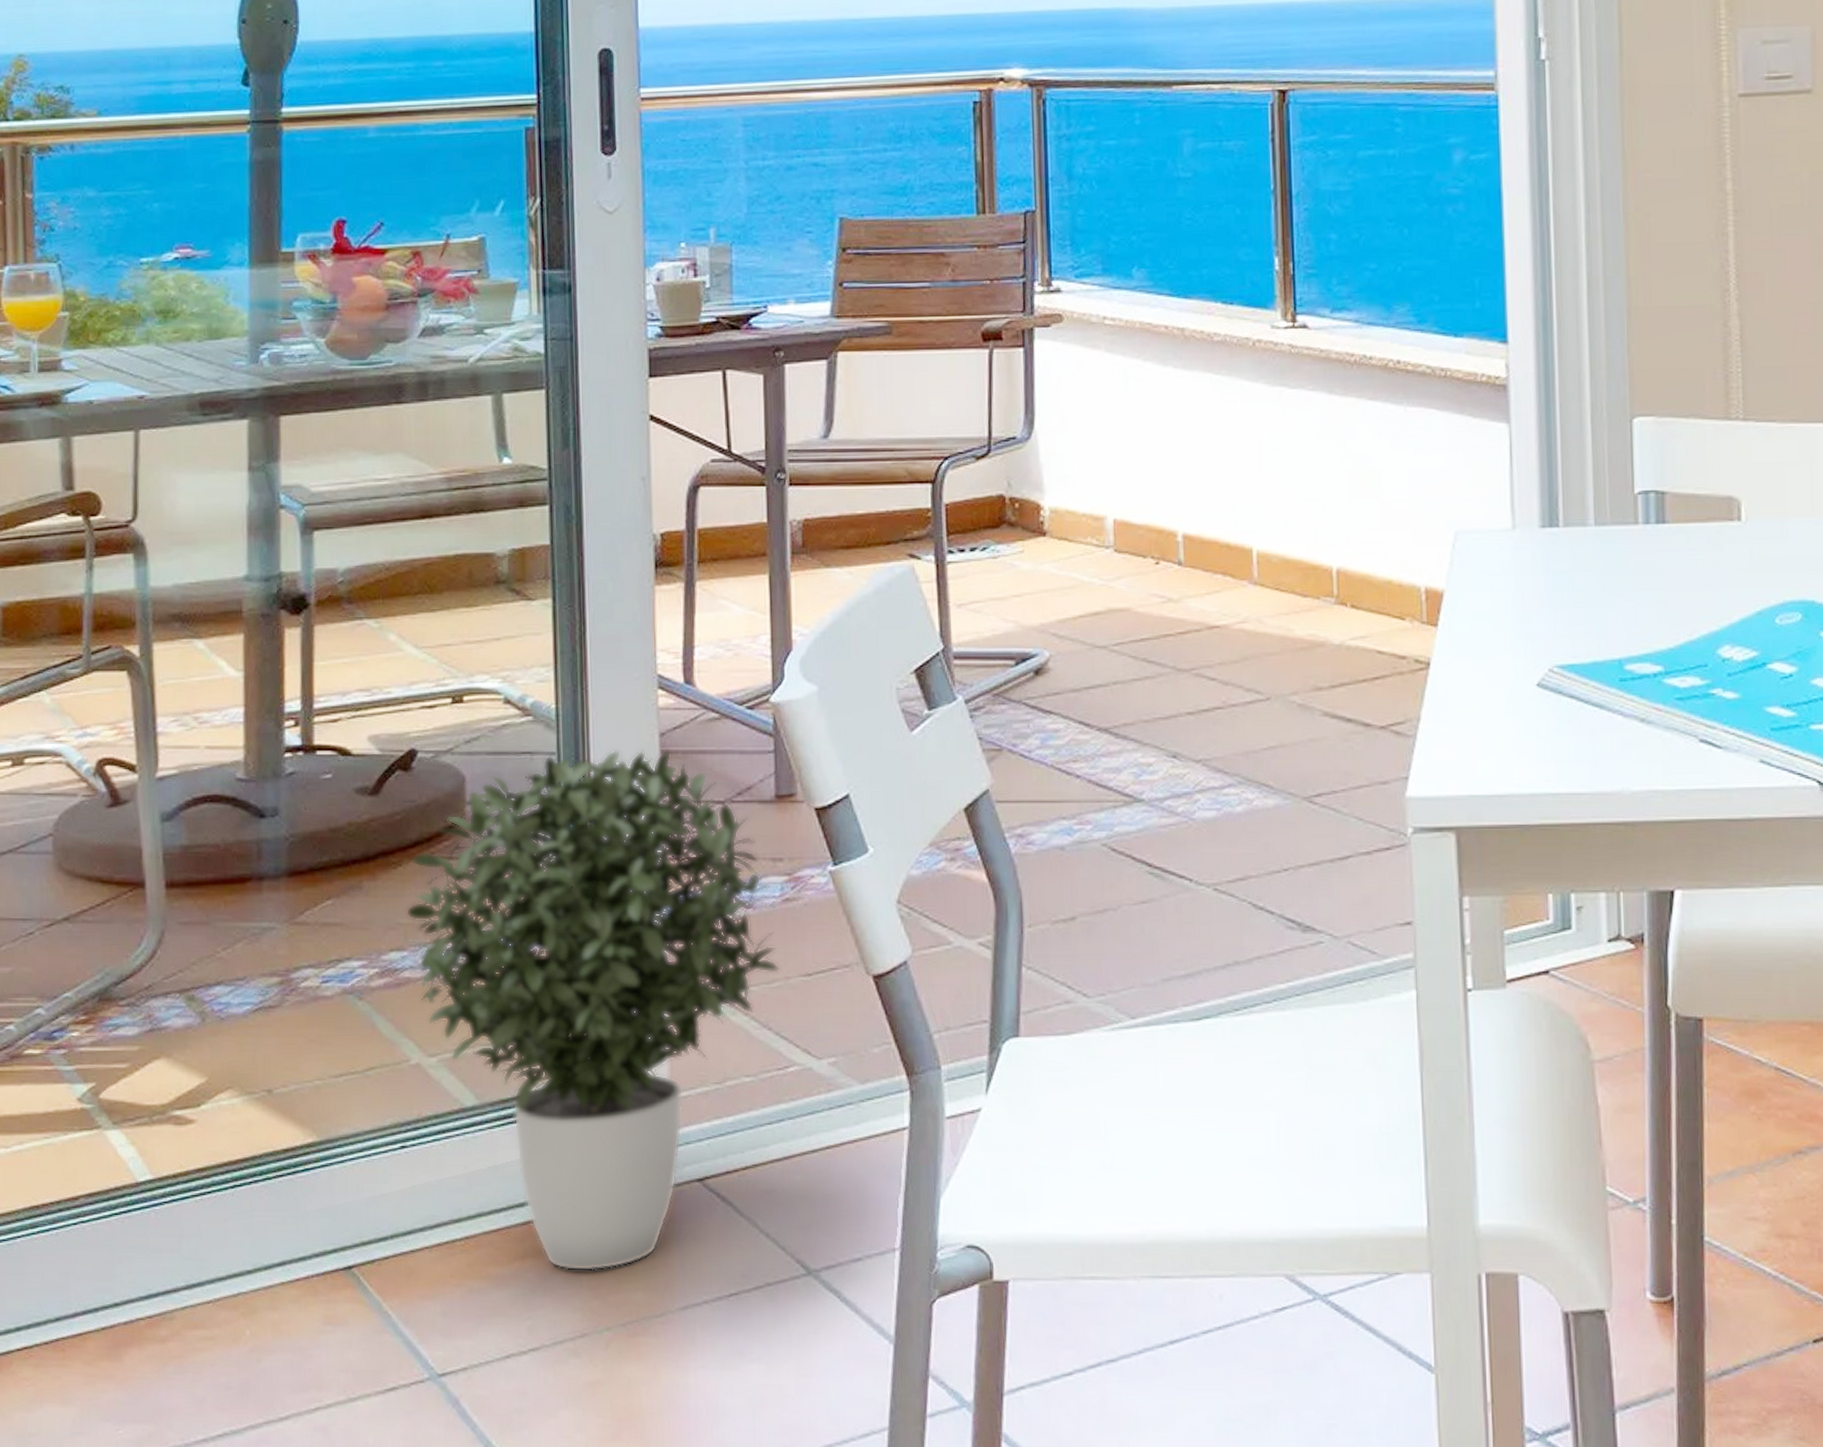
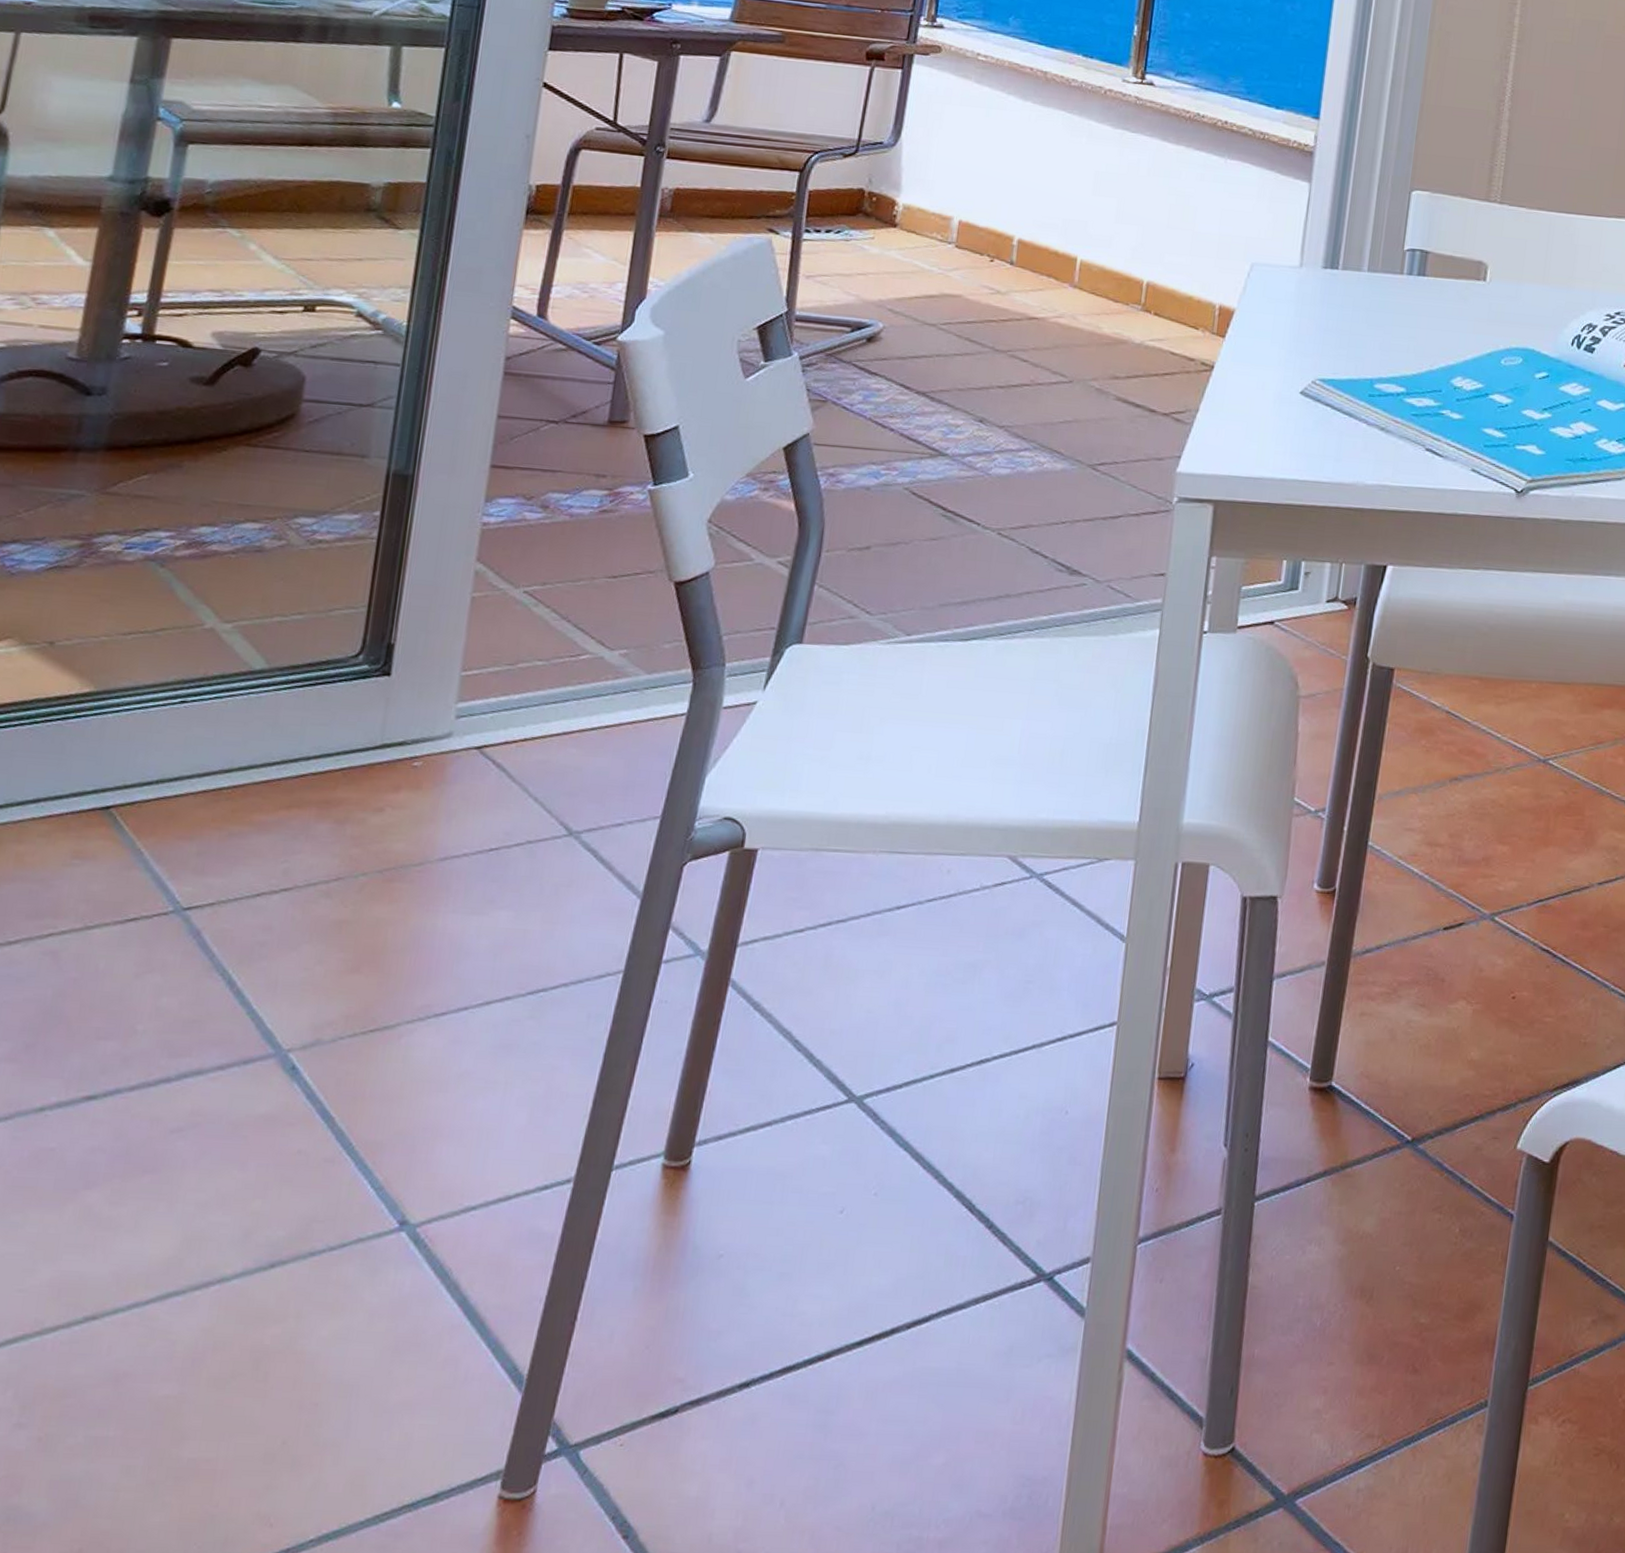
potted plant: present [406,750,781,1272] -> none [223,365,592,823]

